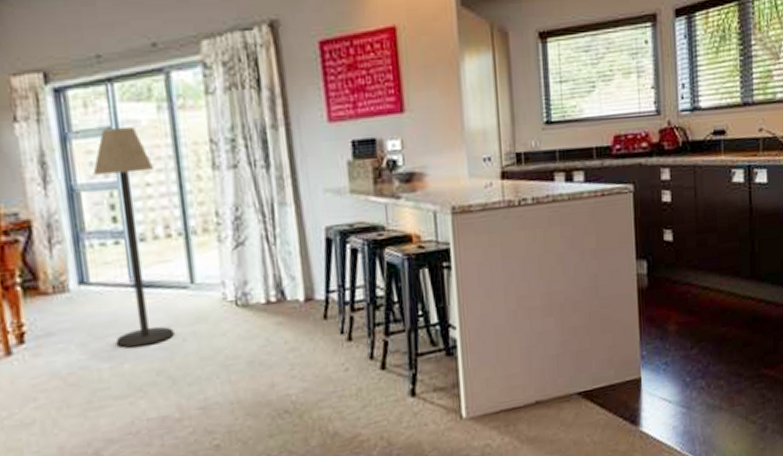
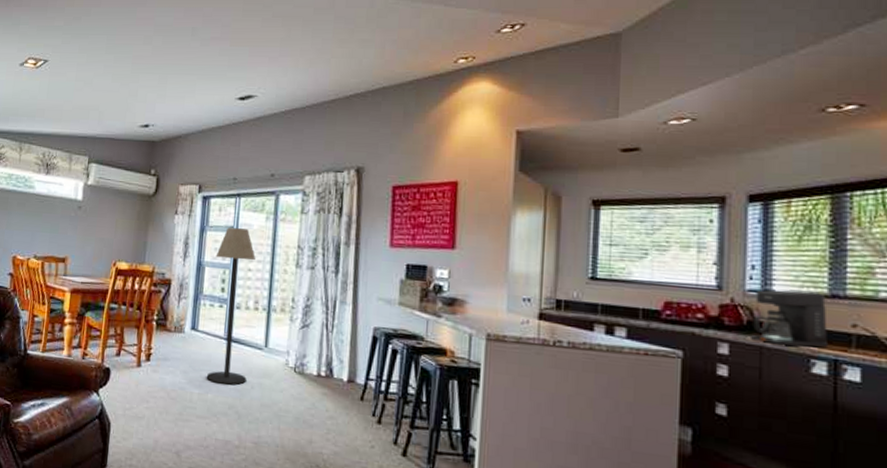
coffee maker: none [685,103,744,162] -> present [749,290,829,349]

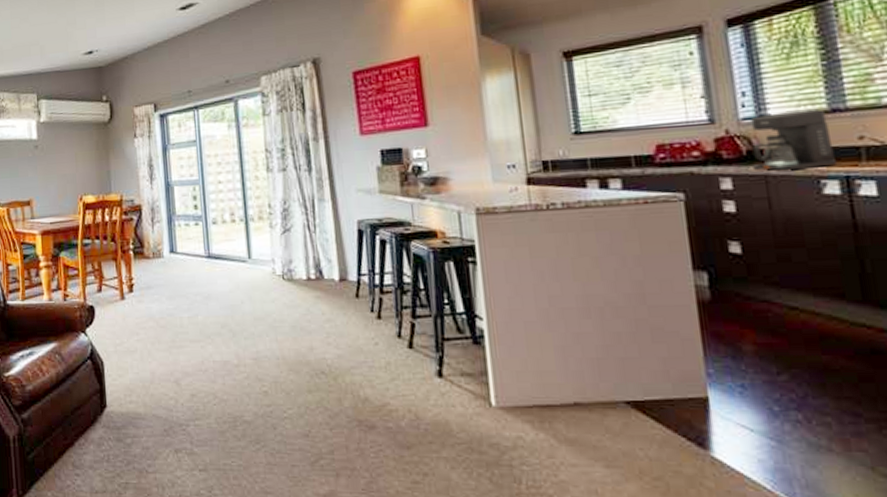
floor lamp: present [207,227,255,386] -> none [182,141,235,304]

